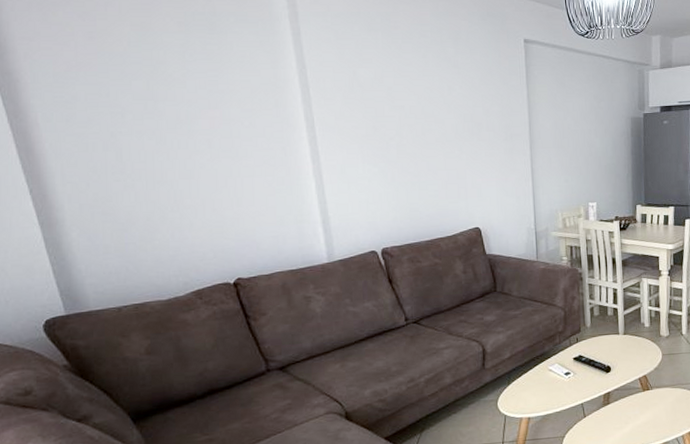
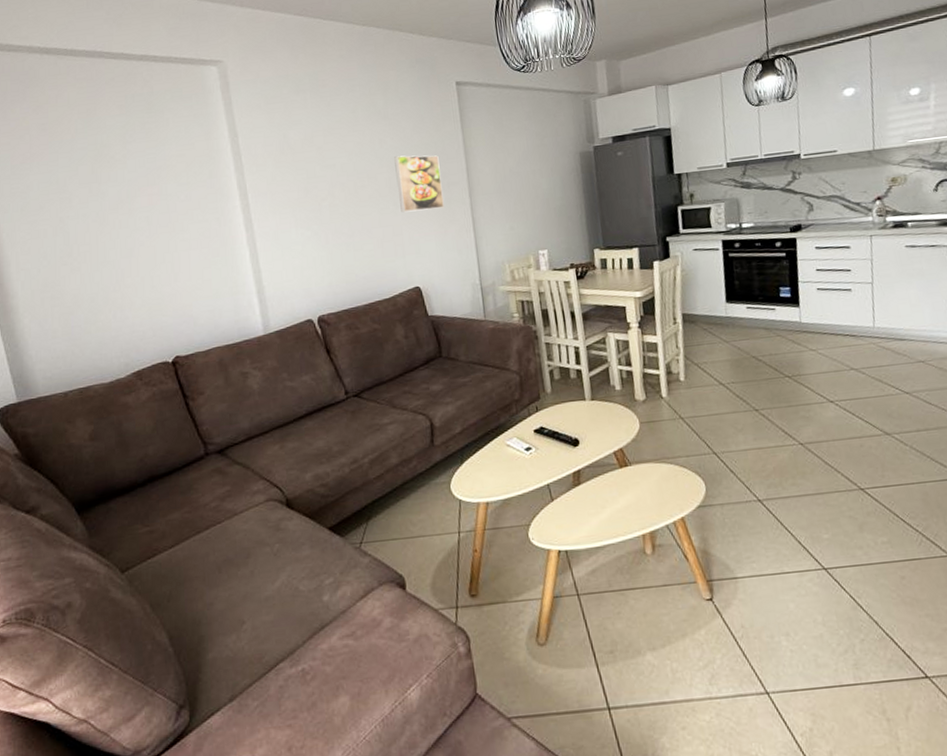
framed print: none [462,104,506,158] -> present [394,155,444,213]

